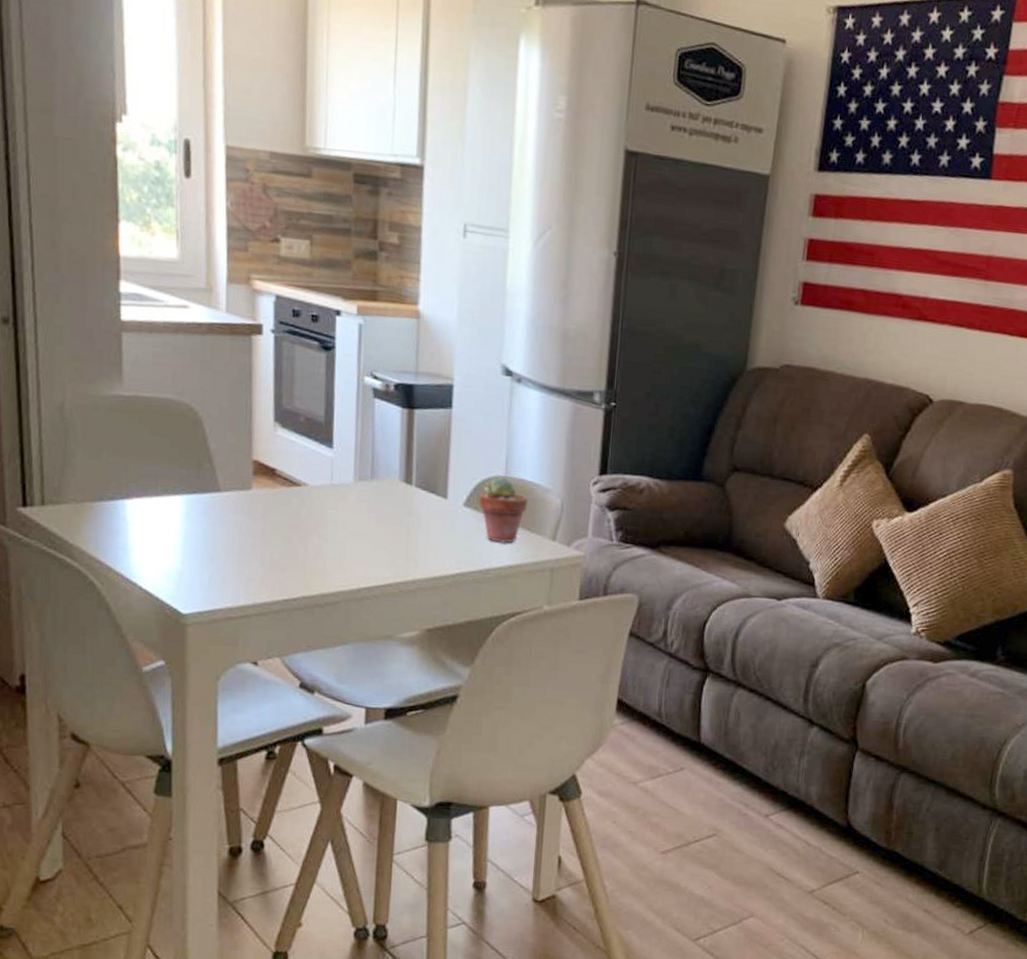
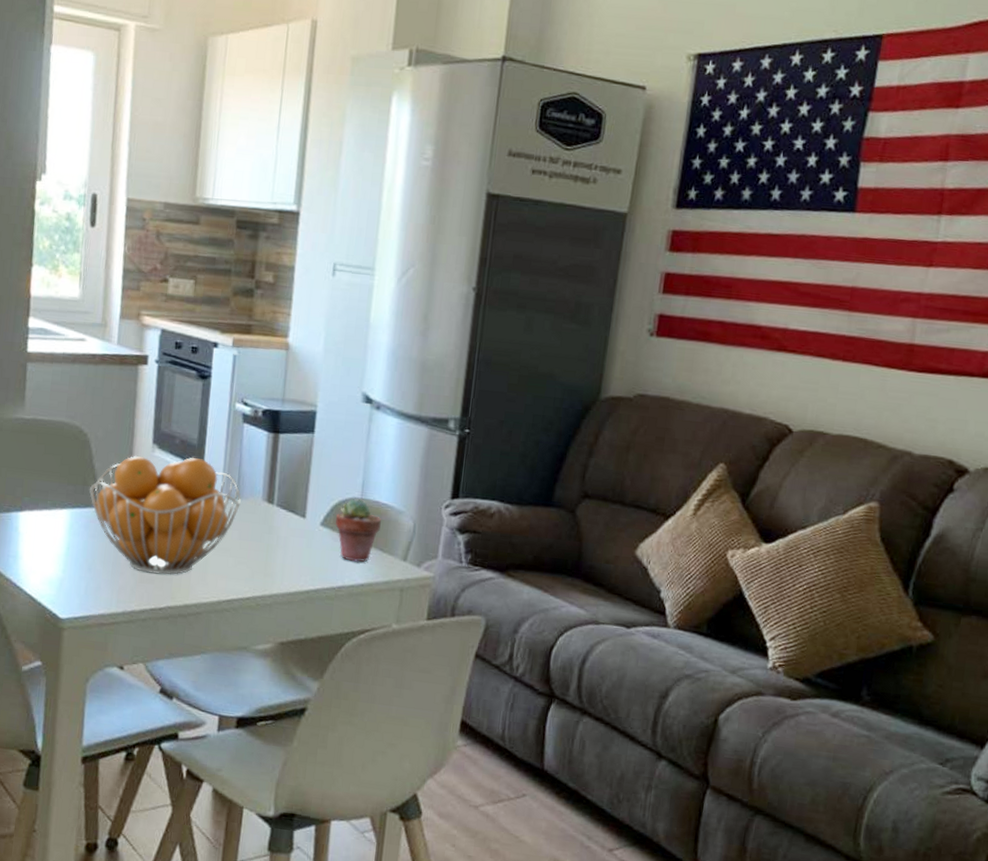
fruit basket: none [206,435,376,563] -> present [89,455,241,575]

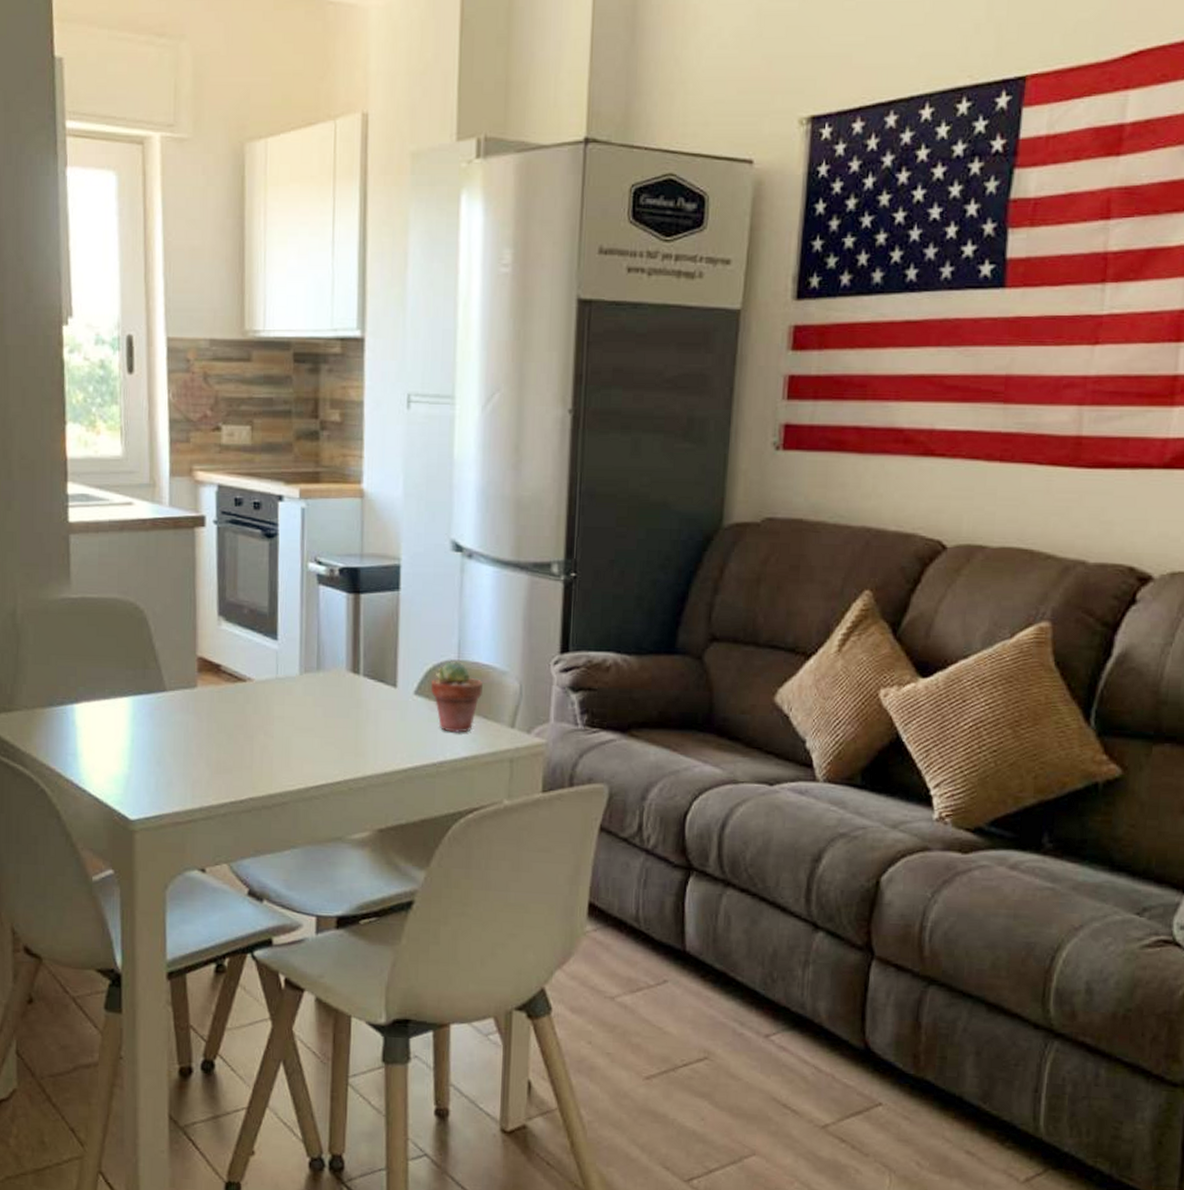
fruit basket: present [89,455,241,575] -> none [151,627,323,763]

